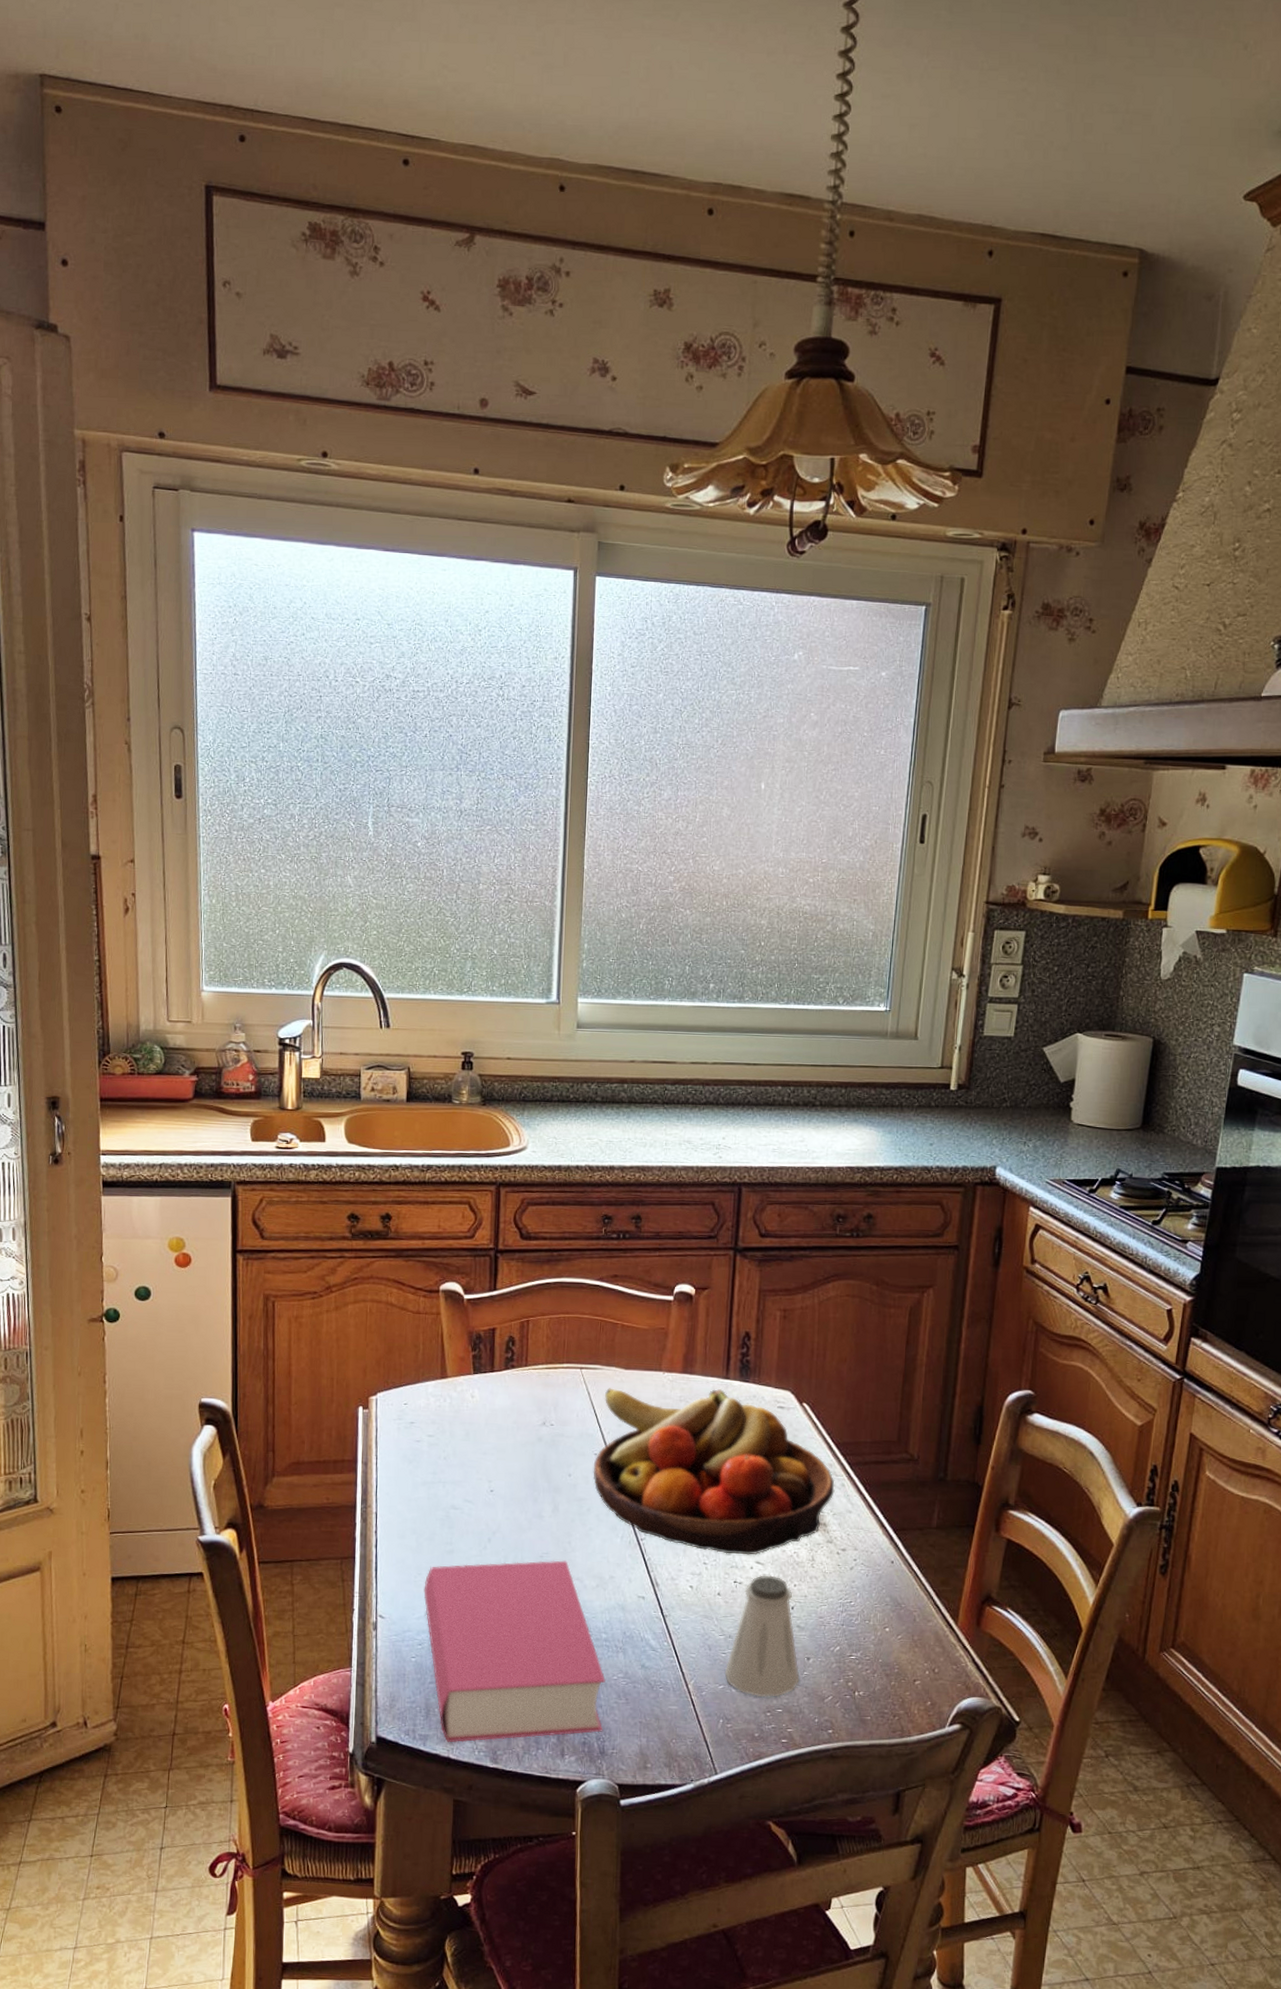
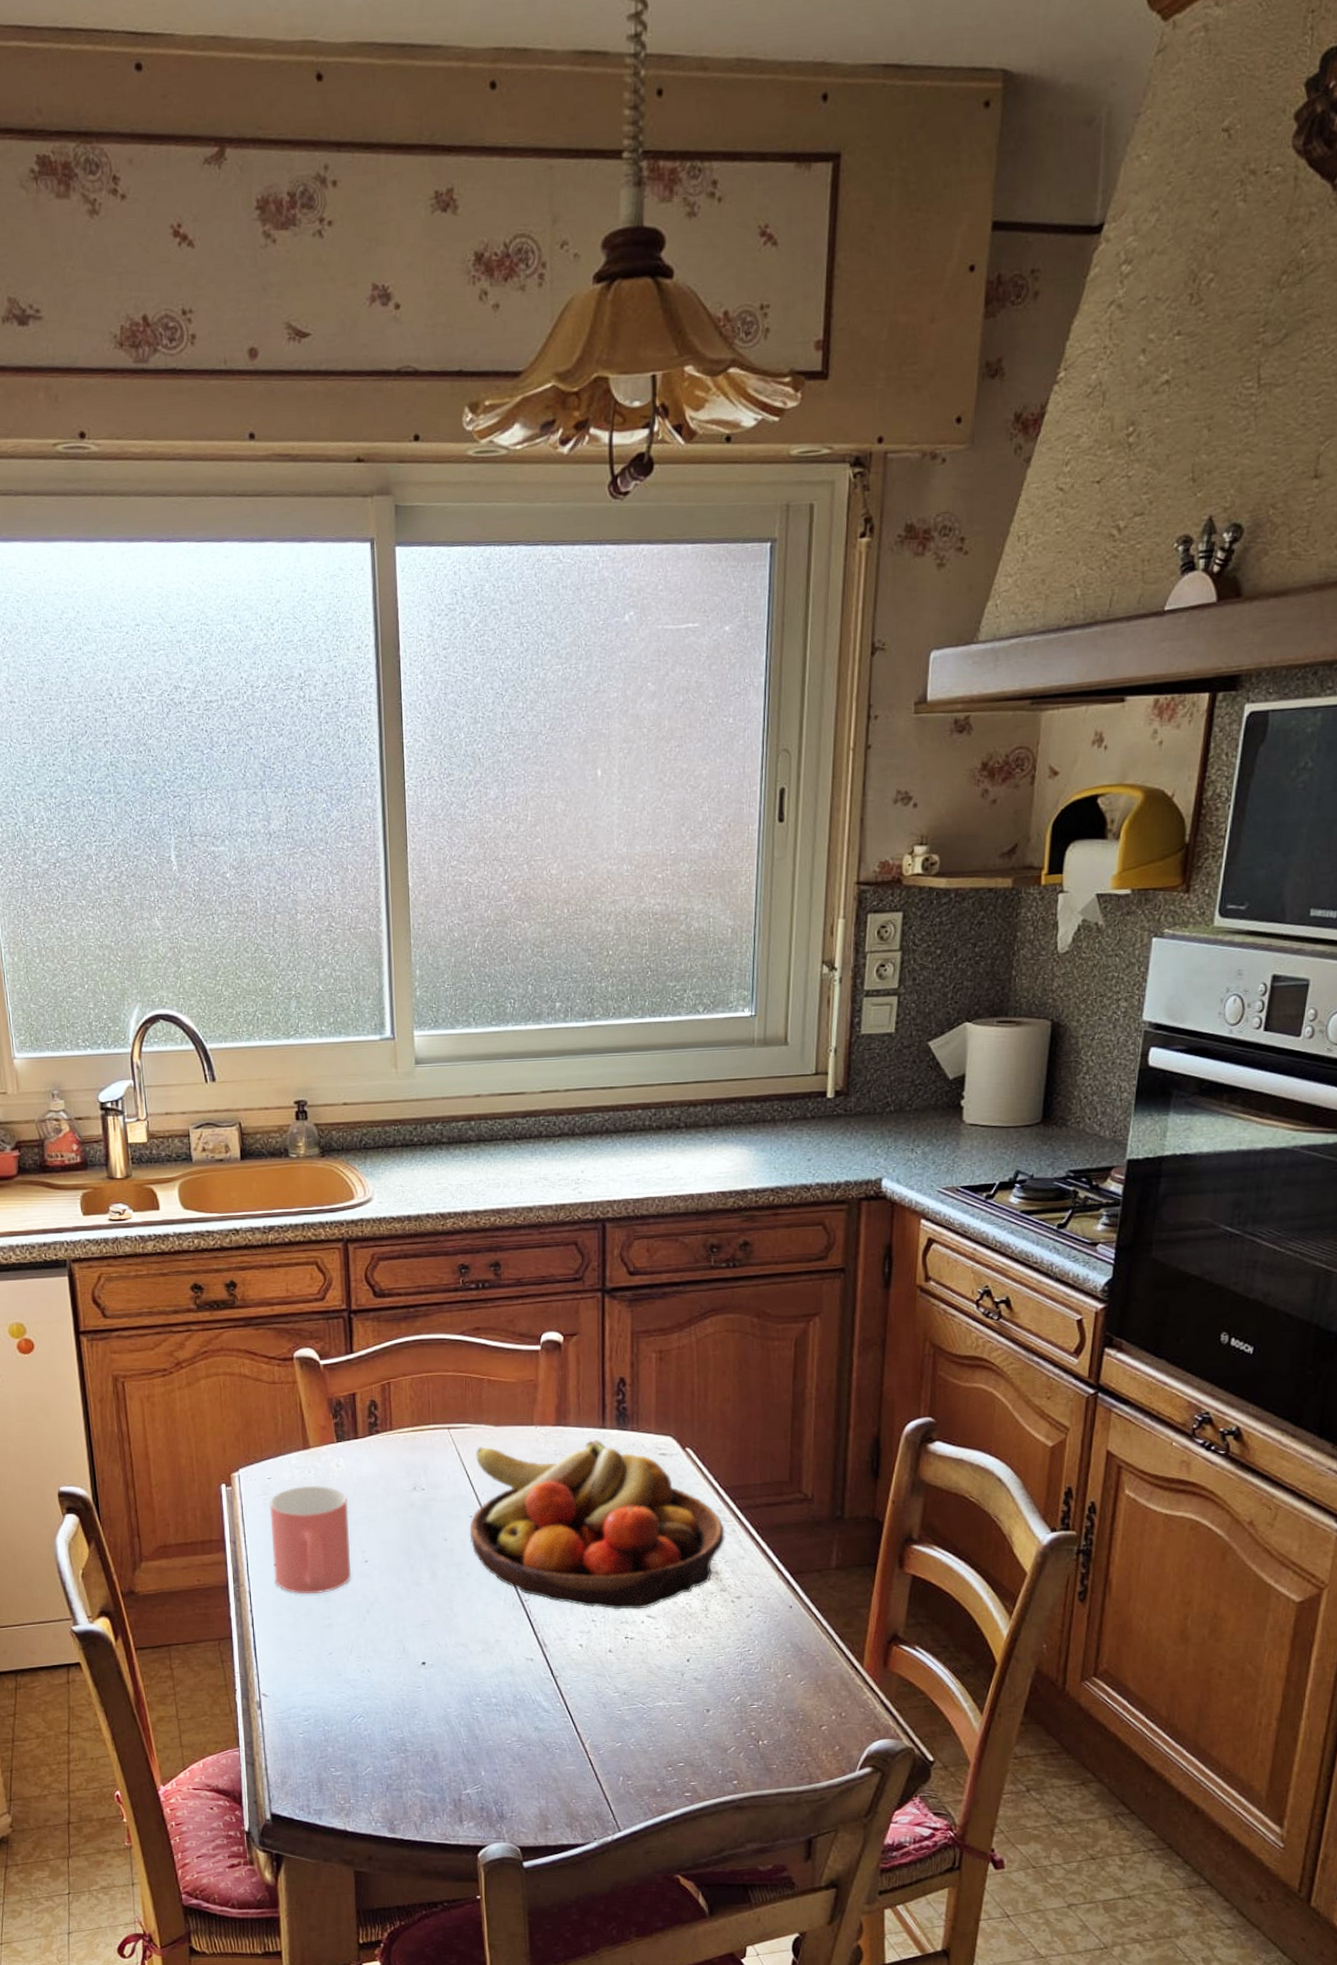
mug: none [401,1413,480,1520] -> present [269,1485,351,1594]
book: present [423,1560,606,1743] -> none [305,1627,501,1816]
saltshaker: present [724,1575,800,1697] -> none [621,1628,700,1752]

